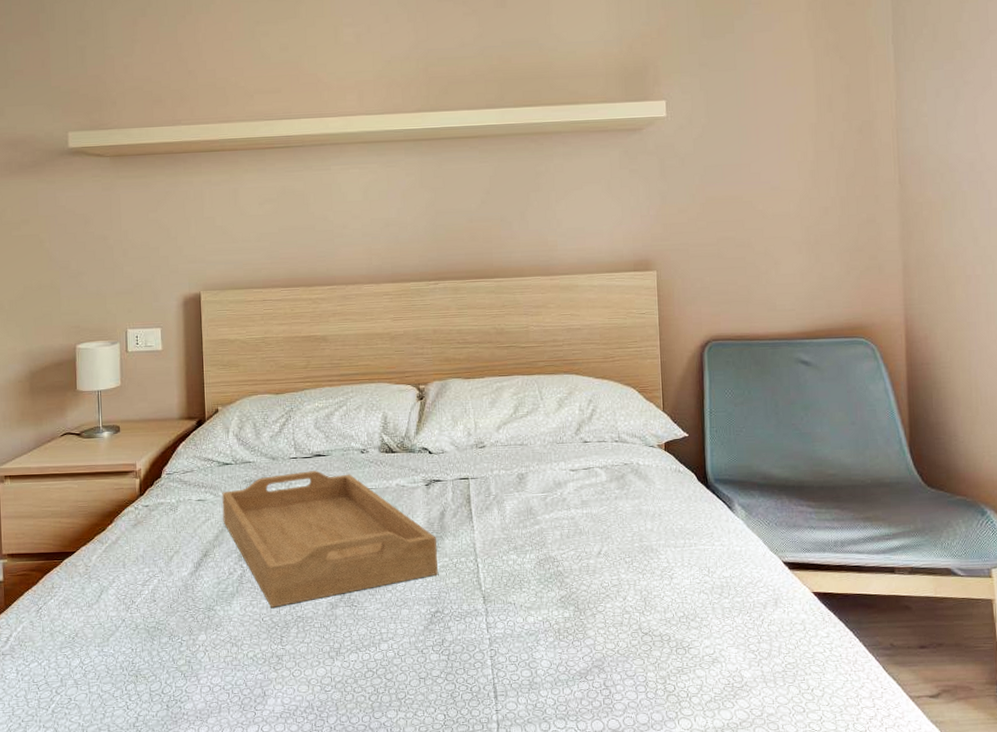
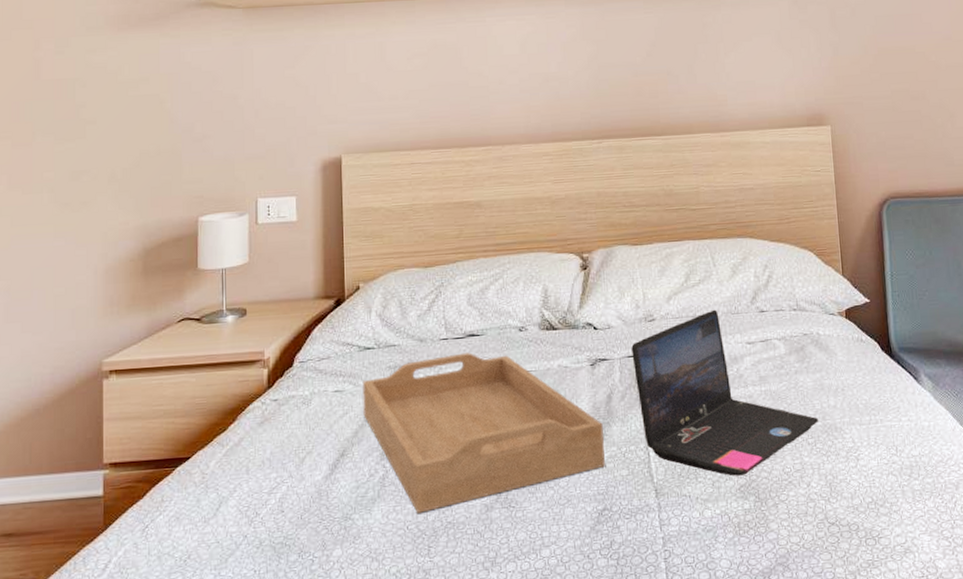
laptop: none [463,439,636,588] -> present [631,309,819,476]

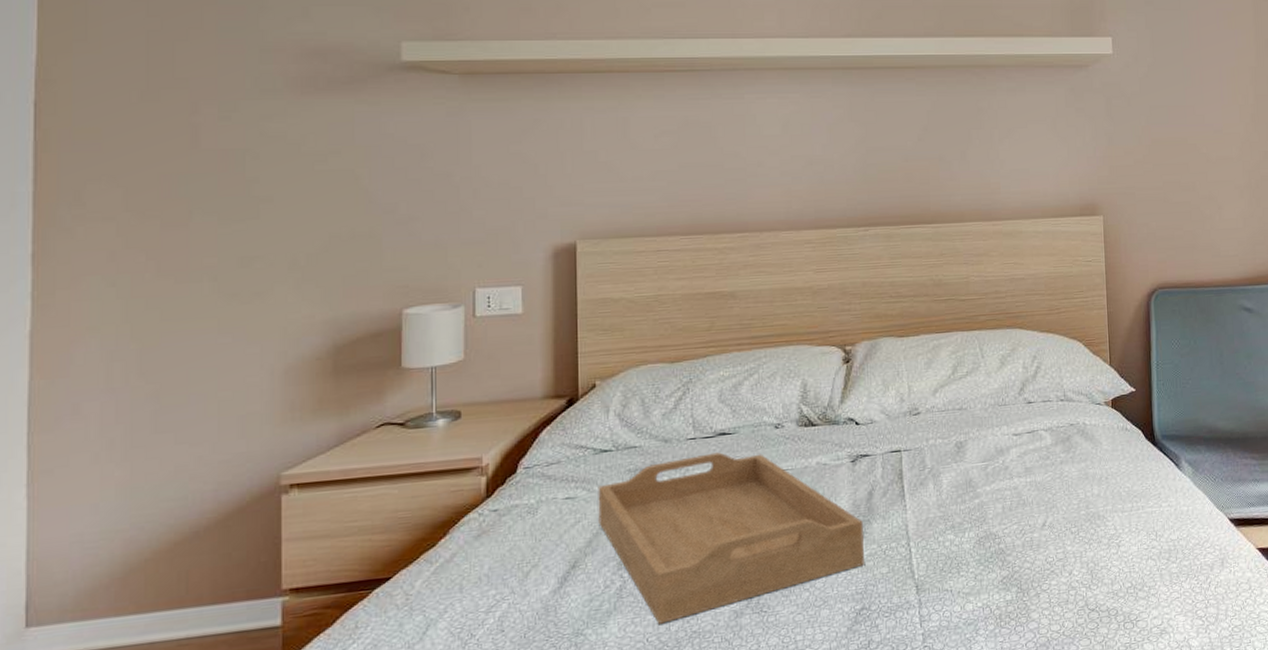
laptop: present [631,309,819,476] -> none [895,401,1083,569]

